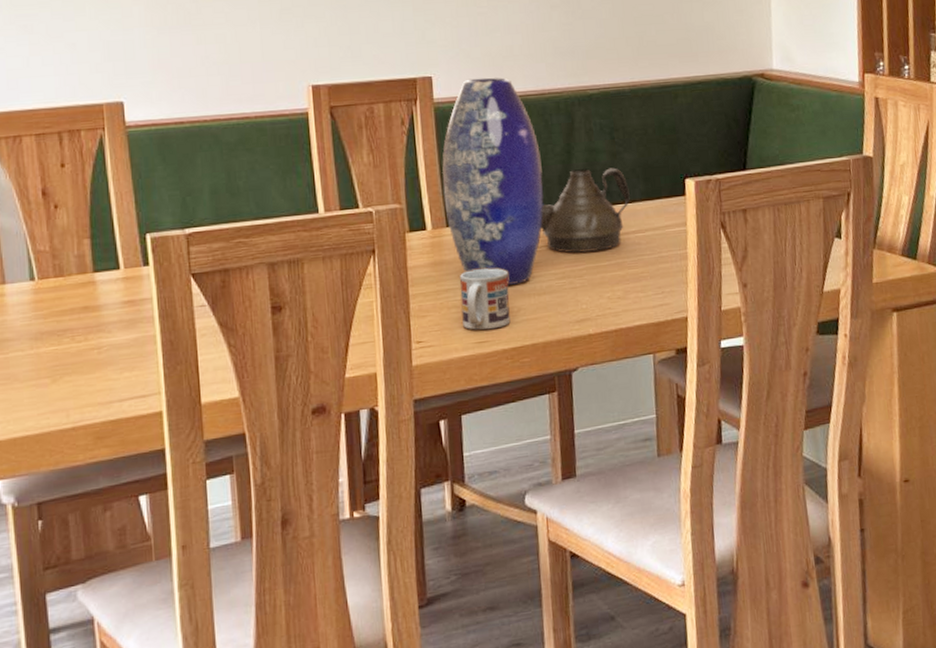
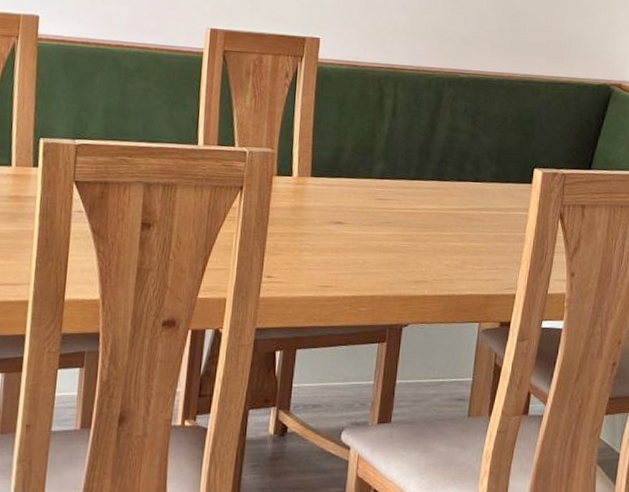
vase: present [442,77,544,285] -> none [312,46,407,239]
cup: present [459,268,511,330] -> none [311,219,360,276]
teapot: present [540,168,630,253] -> none [396,144,482,221]

